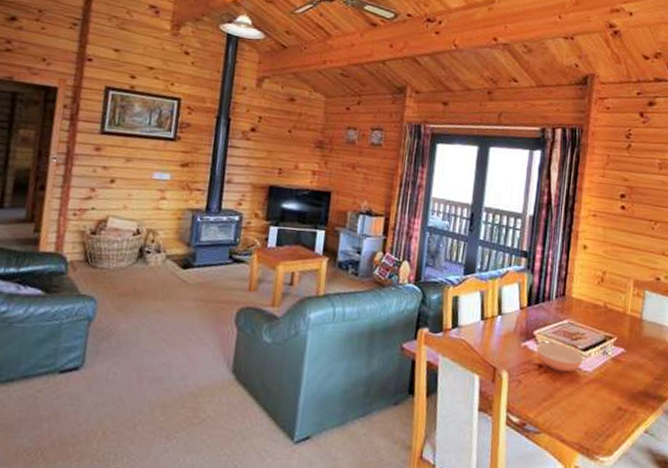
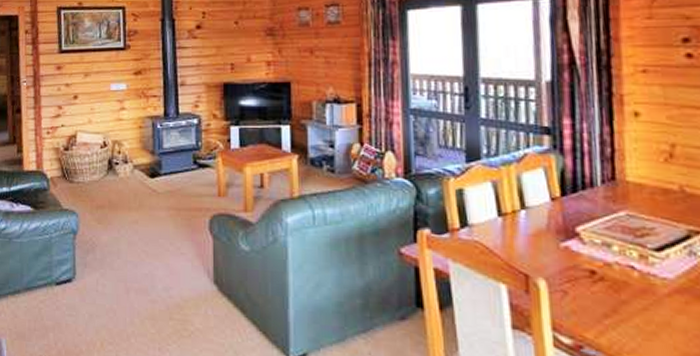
bowl: present [536,342,584,372] -> none [583,242,659,280]

